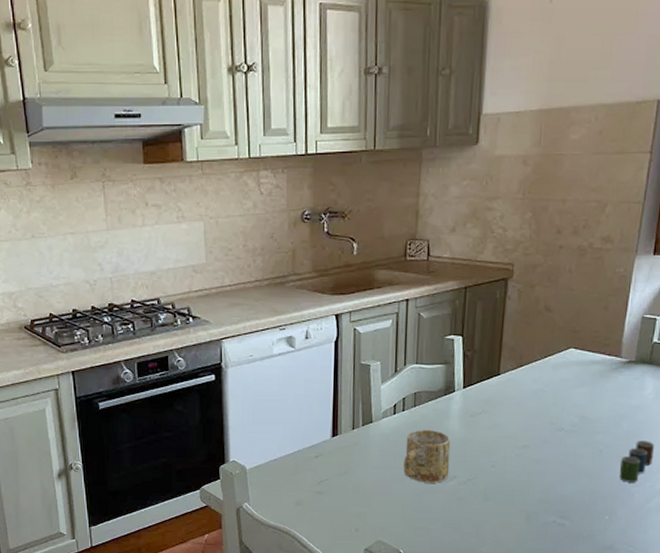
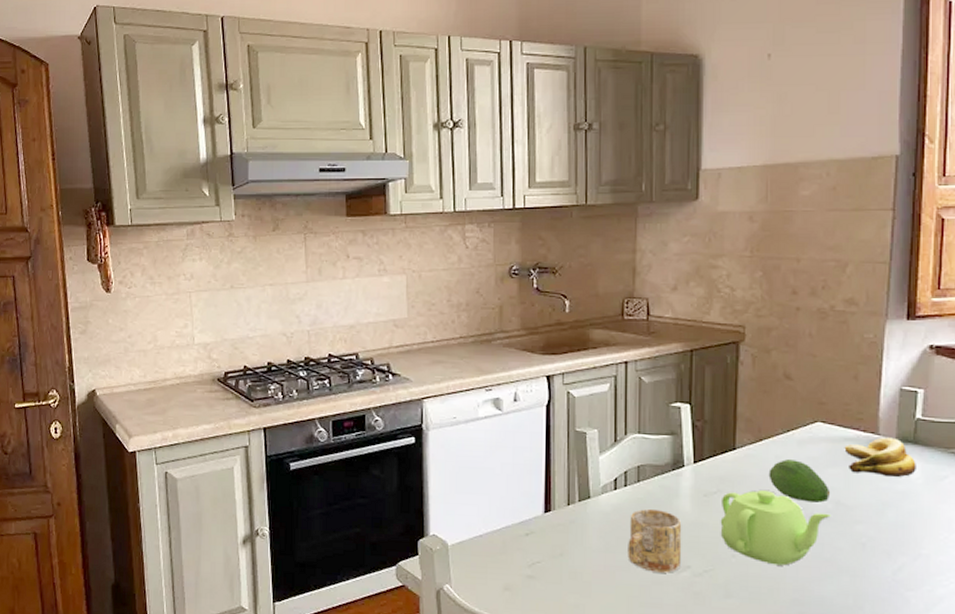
teapot: none [483,410,576,472] -> present [720,491,831,566]
fruit: none [526,382,578,418] -> present [768,459,831,503]
banana: none [591,359,650,394] -> present [844,437,916,478]
cup: present [620,441,654,483] -> none [890,534,931,585]

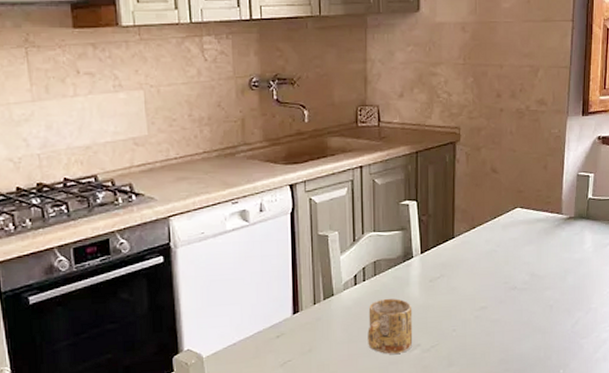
teapot: present [720,491,831,566] -> none [443,271,528,333]
fruit: present [768,459,831,503] -> none [480,242,528,277]
banana: present [844,437,916,478] -> none [537,216,588,249]

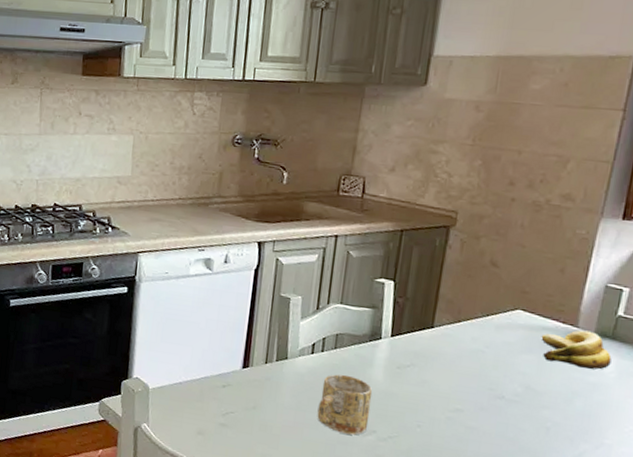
banana: none [537,216,588,249] -> present [541,330,612,370]

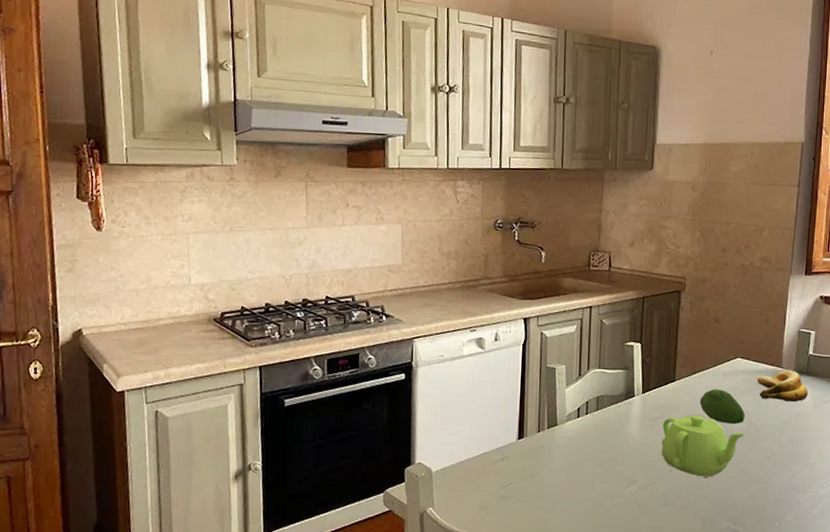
mug: present [317,374,373,435] -> none [586,434,631,488]
teapot: none [409,367,519,440] -> present [661,415,745,477]
fruit: none [462,342,523,386] -> present [700,389,746,424]

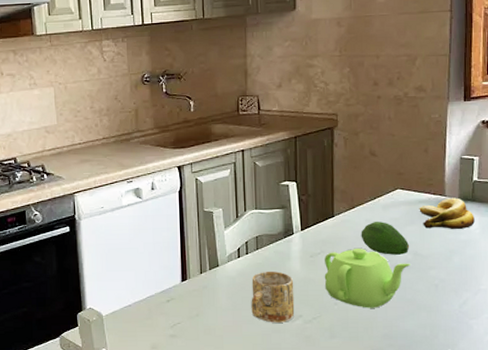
mug: none [586,434,631,488] -> present [251,271,295,323]

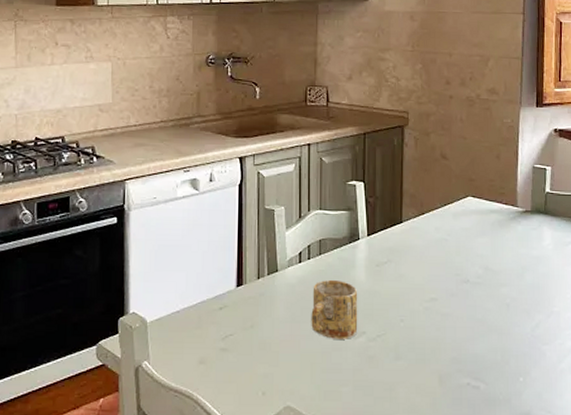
teapot: present [324,249,411,308] -> none [390,259,481,327]
fruit: present [361,222,410,255] -> none [430,231,481,269]
banana: present [419,197,475,230] -> none [490,209,547,245]

